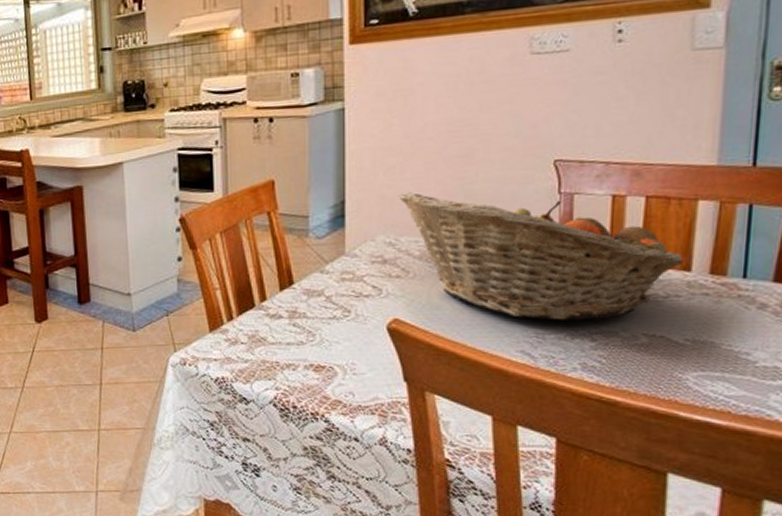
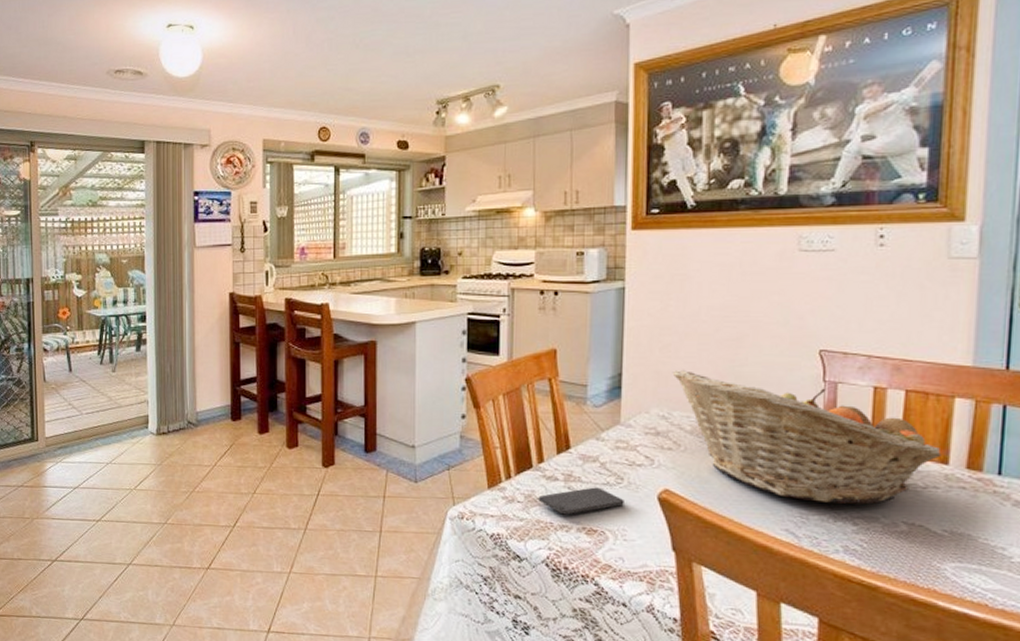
smartphone: none [262,322,352,353] -> present [538,487,624,515]

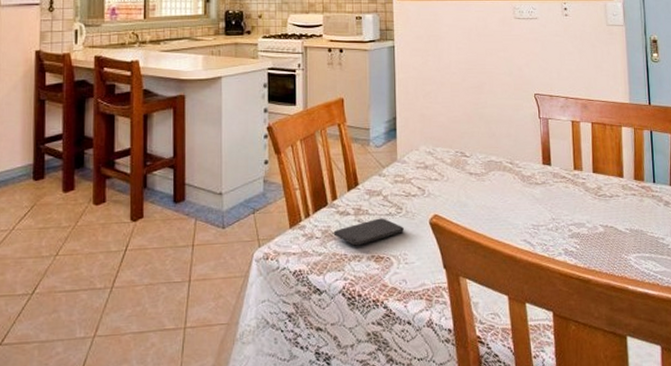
fruit basket: present [672,369,941,505] -> none [434,112,618,216]

